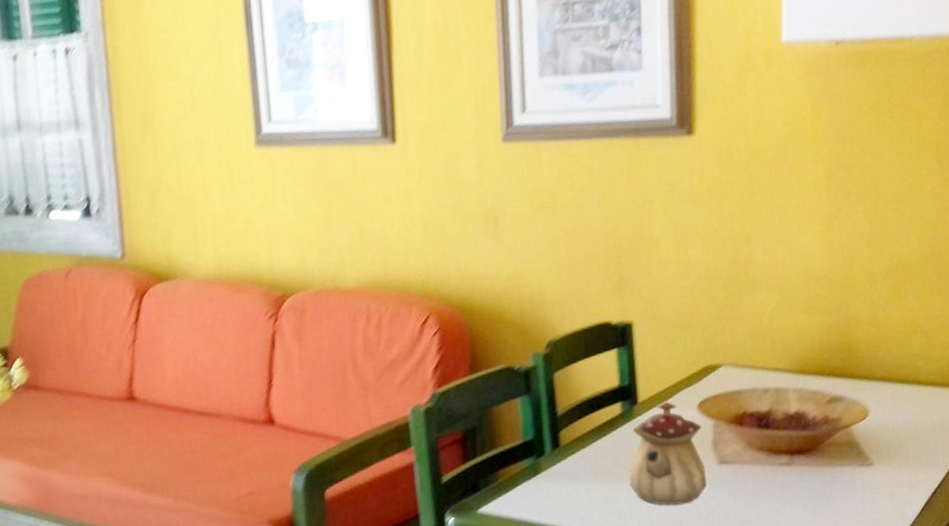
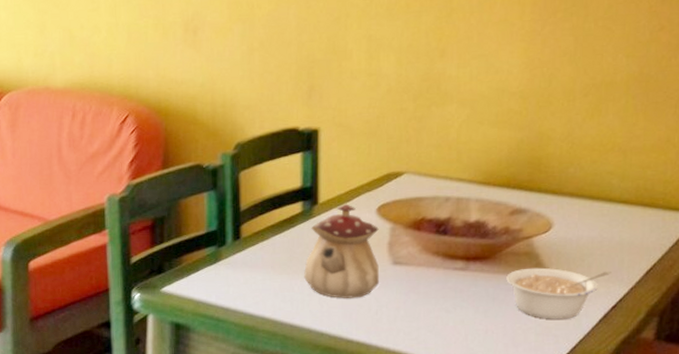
legume: none [831,455,928,511] -> present [506,267,611,319]

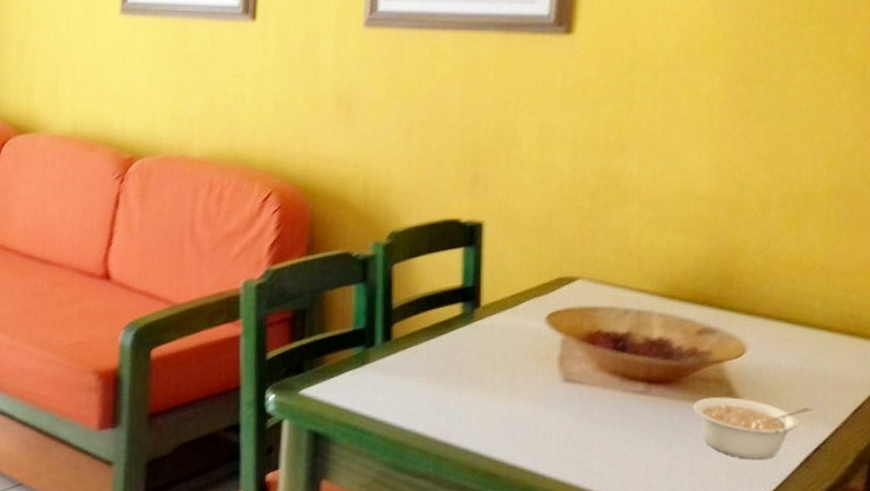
teapot: present [304,204,380,298] -> none [462,308,549,417]

